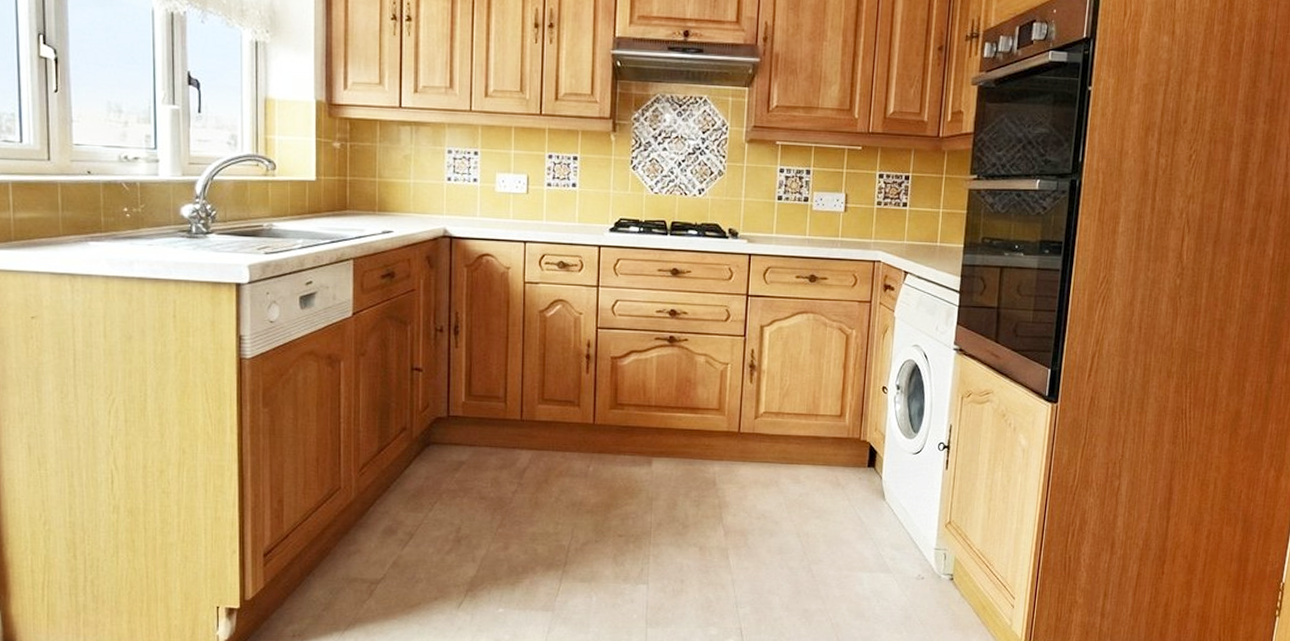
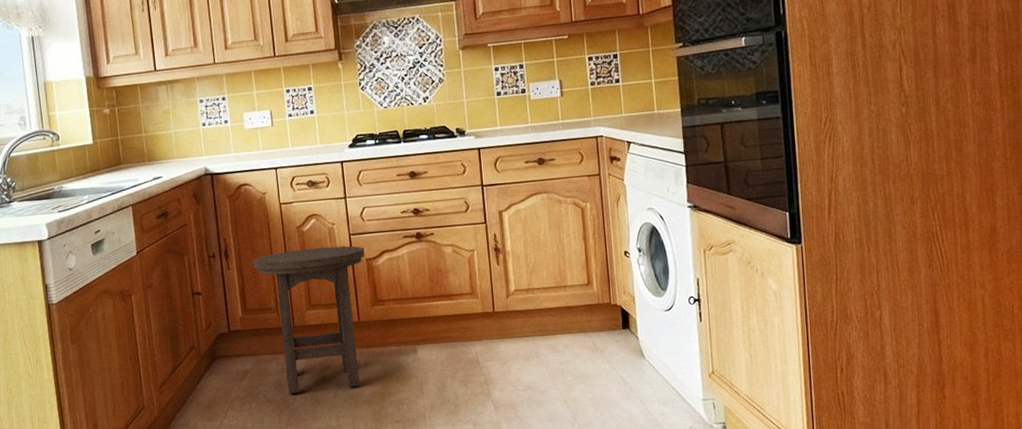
stool: none [486,336,611,493] -> present [253,246,365,394]

